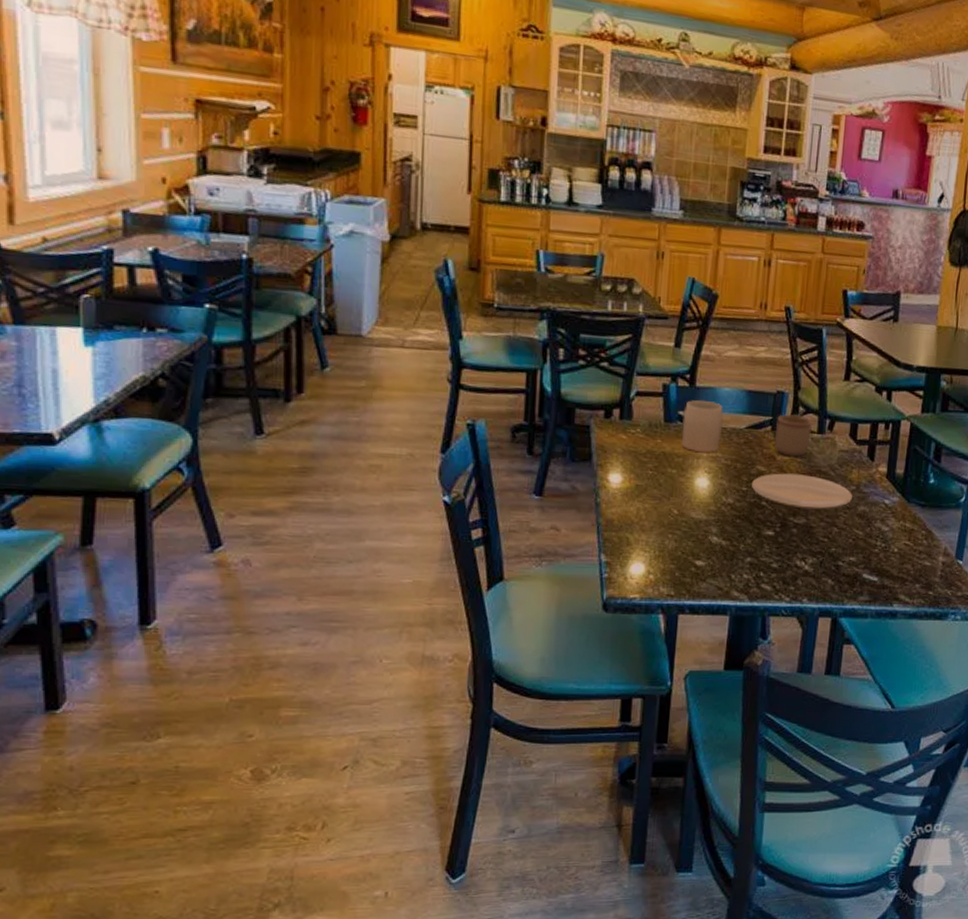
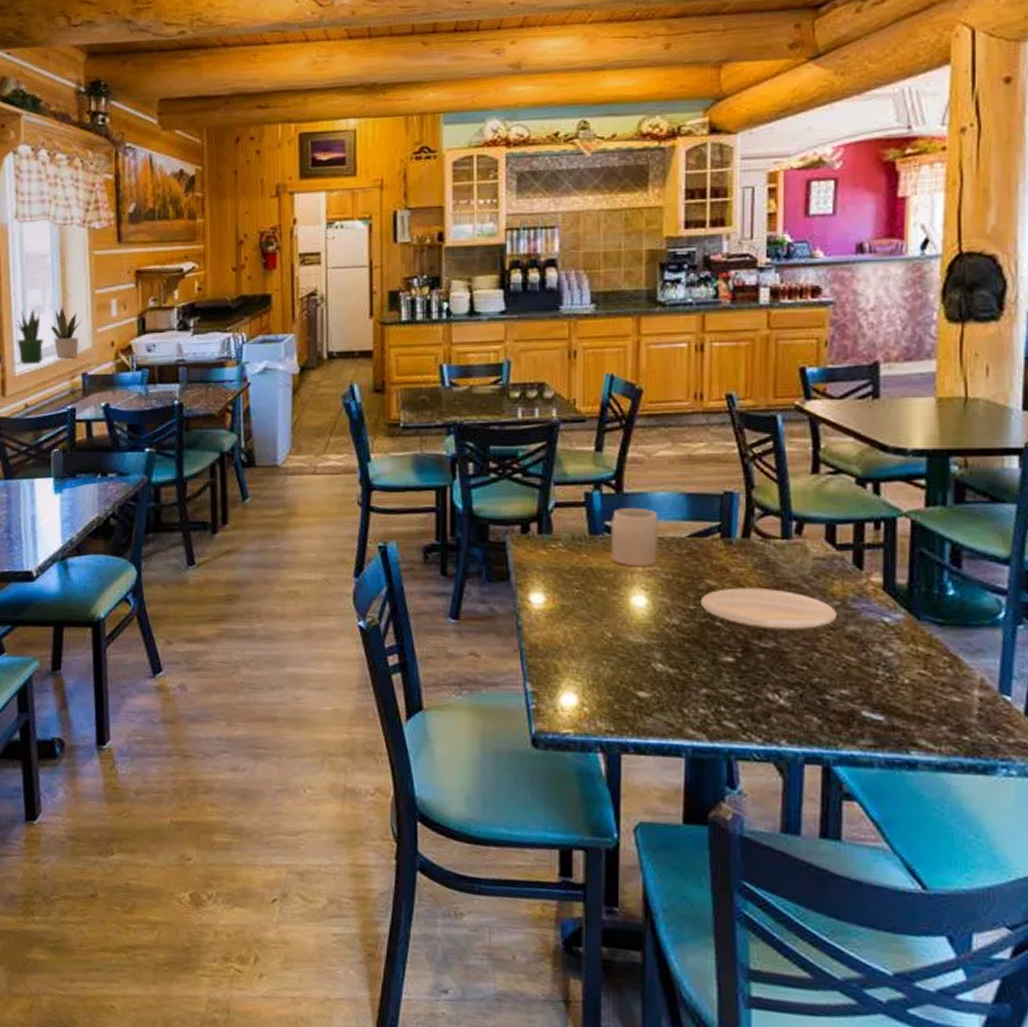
planter: none [29,123,70,192] -> present [16,309,44,365]
potted plant: none [77,125,125,192] -> present [49,305,84,359]
mug: present [775,413,813,457] -> none [725,517,775,568]

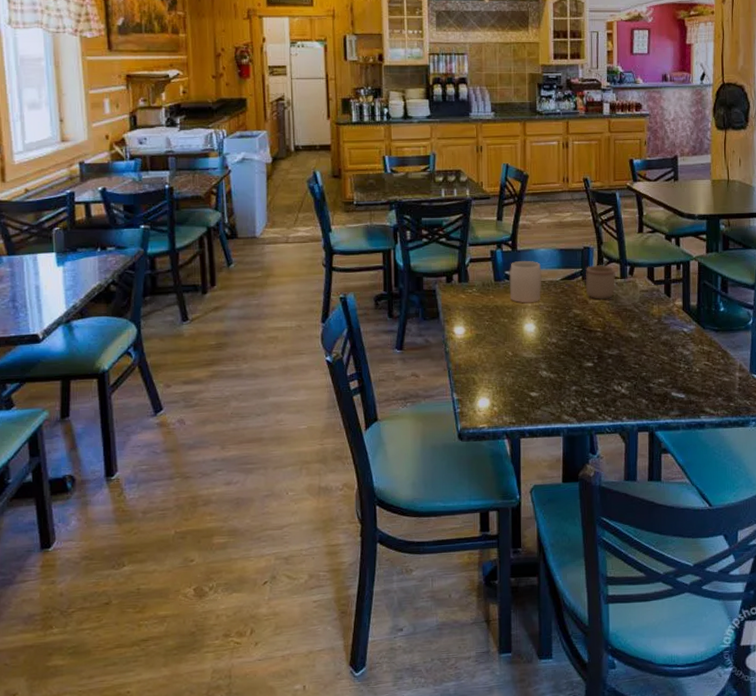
planter: present [16,309,44,365] -> none [13,105,42,155]
potted plant: present [49,305,84,359] -> none [46,103,79,150]
plate: present [701,587,837,631] -> none [571,313,655,342]
mug: none [725,517,775,568] -> present [585,264,616,299]

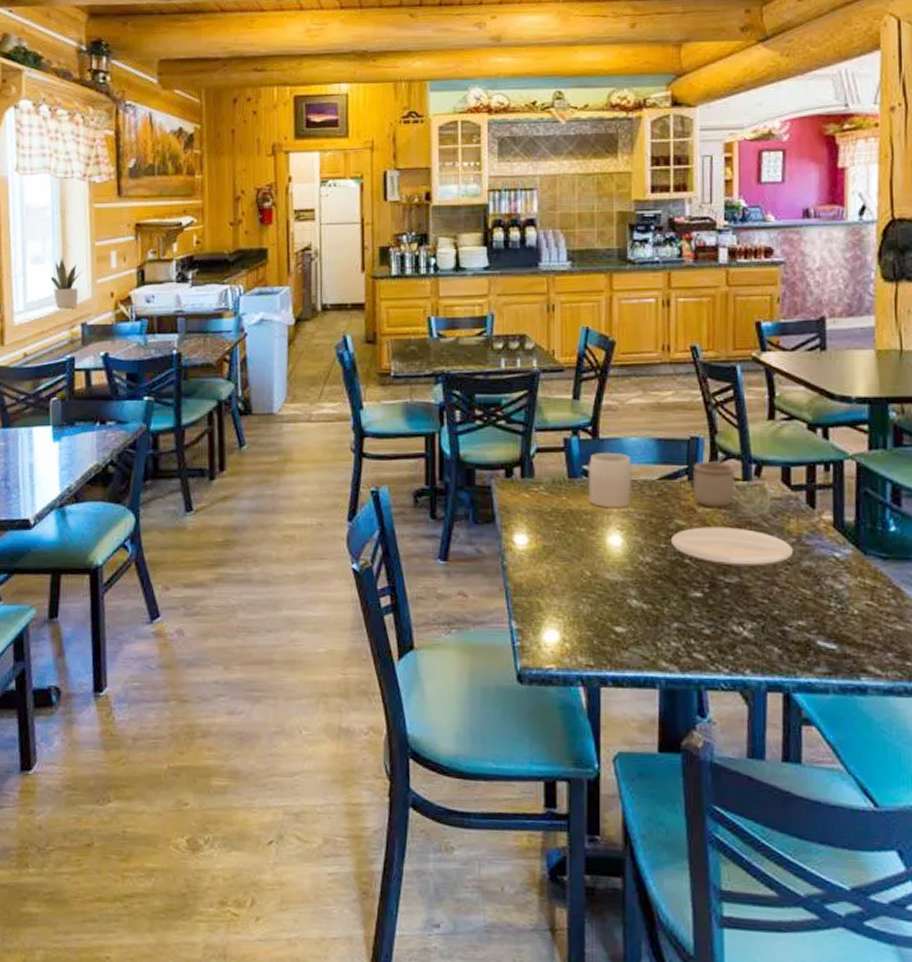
potted plant: none [46,103,79,150] -> present [49,257,83,309]
plate: none [571,313,655,342] -> present [671,527,793,567]

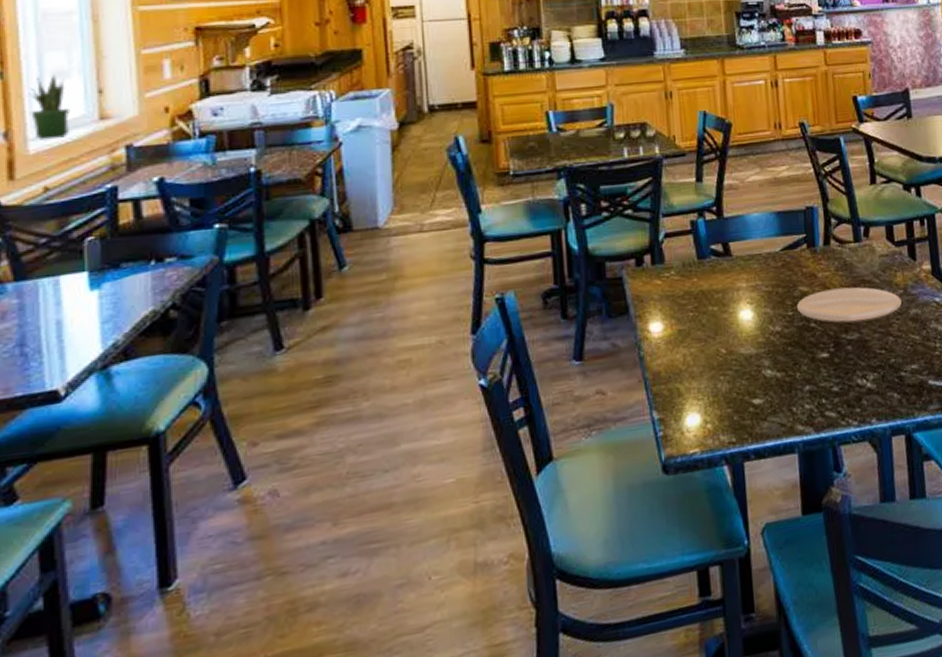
planter: none [15,260,44,315] -> present [29,74,71,141]
potted plant: present [49,257,83,309] -> none [78,69,126,131]
mug: present [588,453,633,507] -> none [715,229,758,284]
mug: present [692,460,736,508] -> none [810,227,849,271]

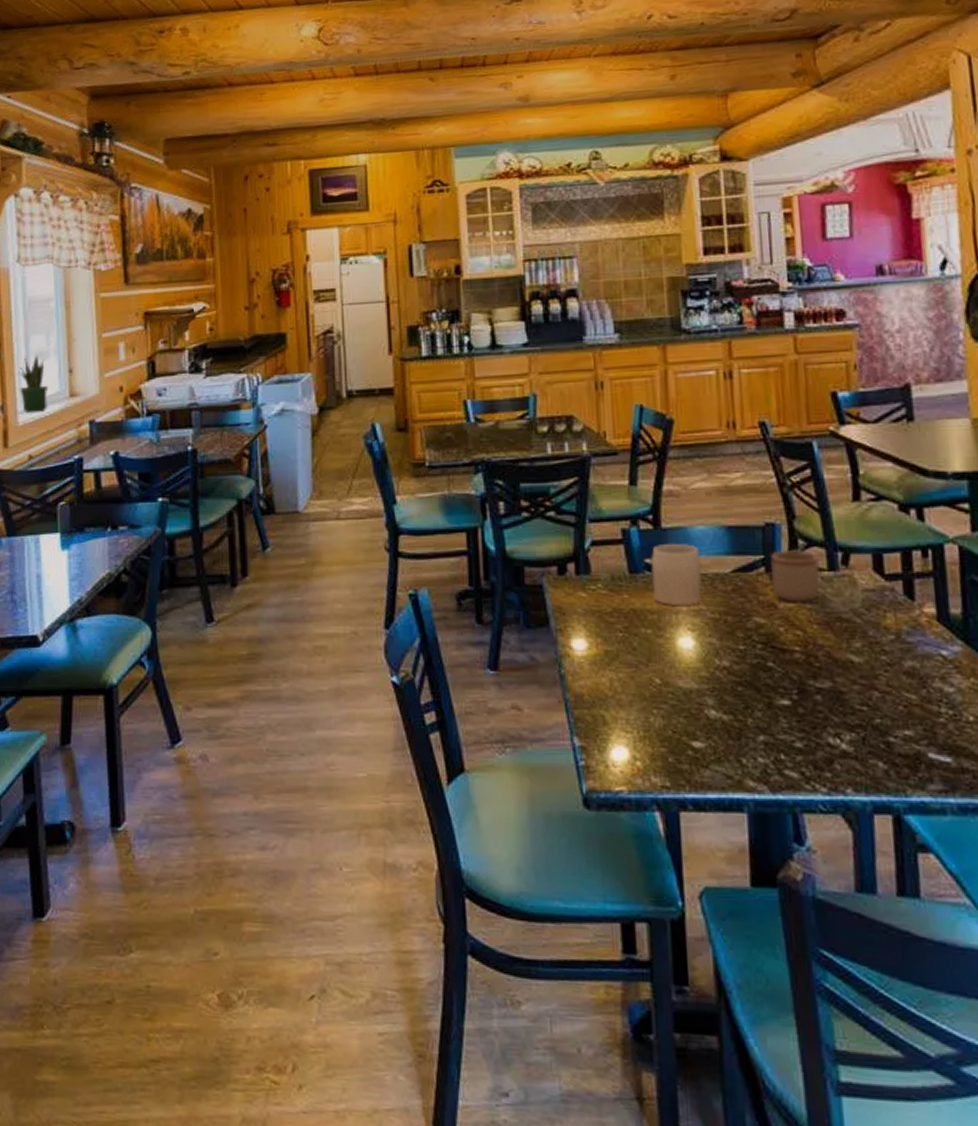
mug: none [715,229,758,284] -> present [651,544,703,605]
plate: present [797,286,902,324] -> none [751,624,893,669]
mug: none [810,227,849,271] -> present [770,549,821,602]

